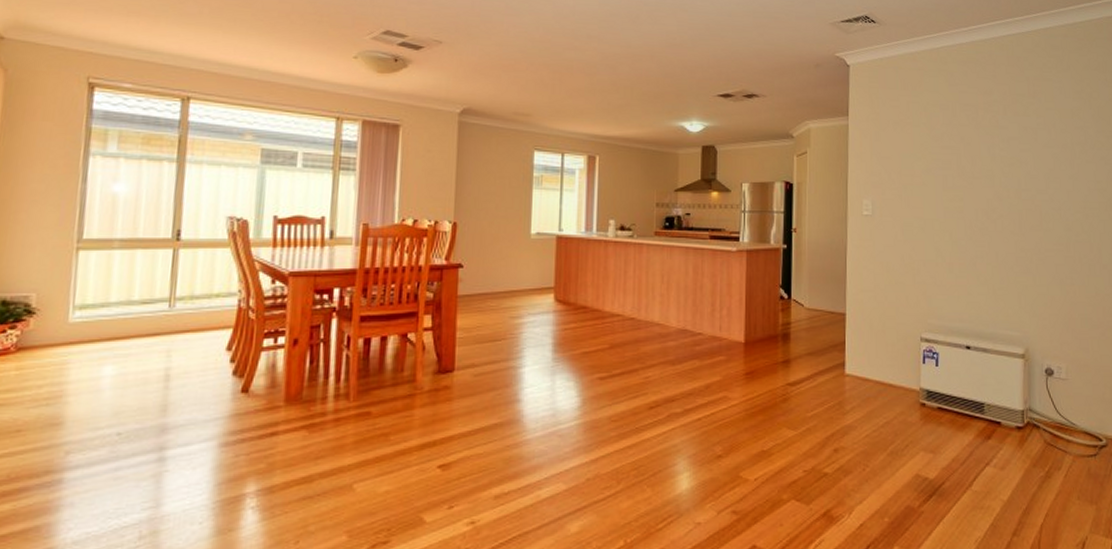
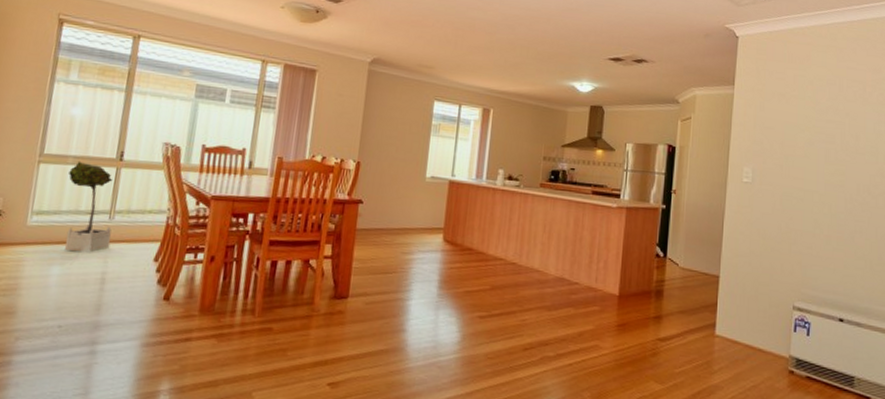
potted tree: none [115,244,173,348] -> present [65,161,113,253]

